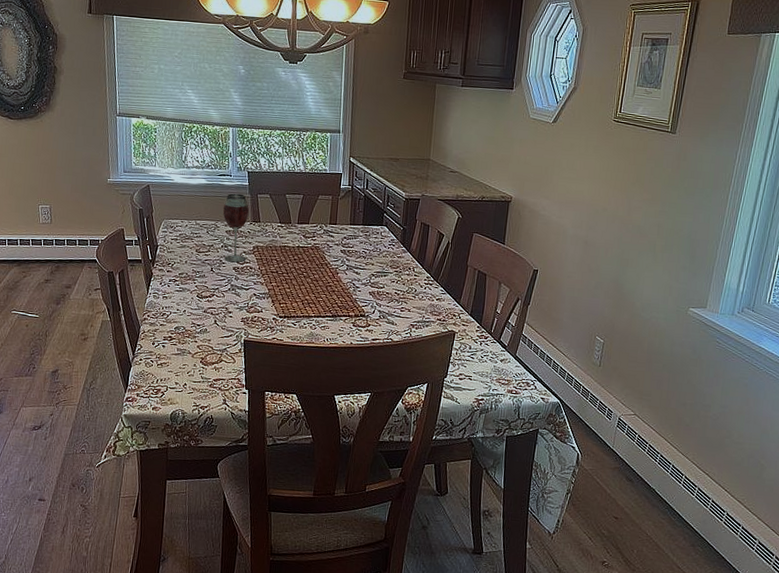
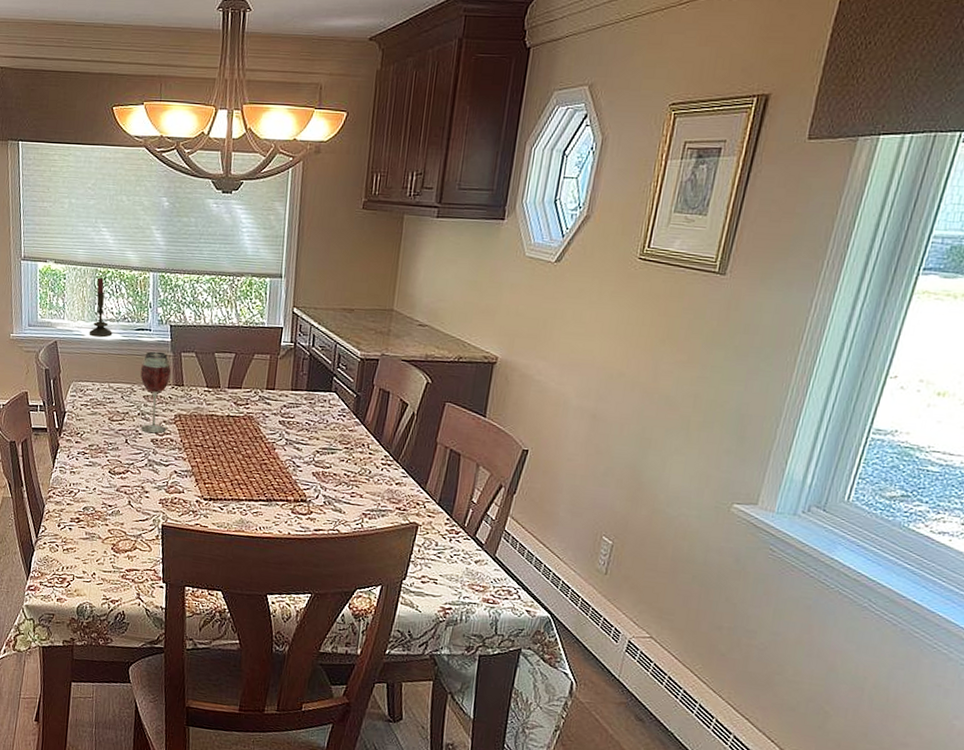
candle: none [177,130,198,182] -> present [89,276,113,338]

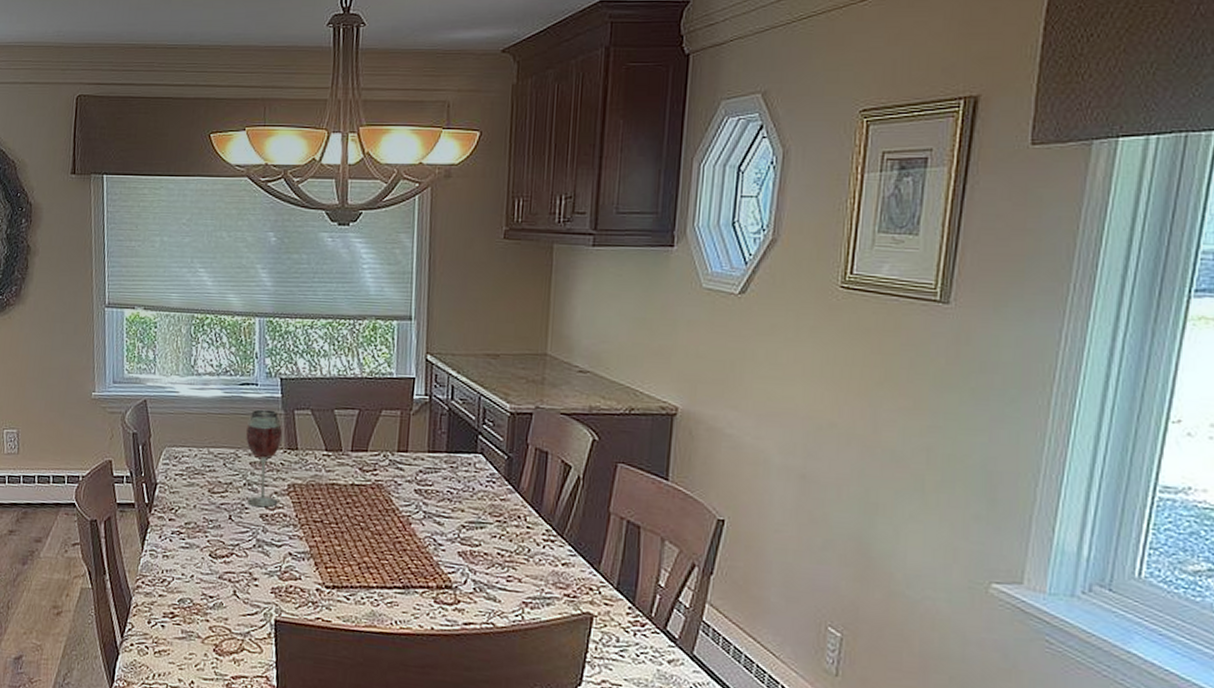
candle: present [89,276,113,338] -> none [184,324,212,395]

